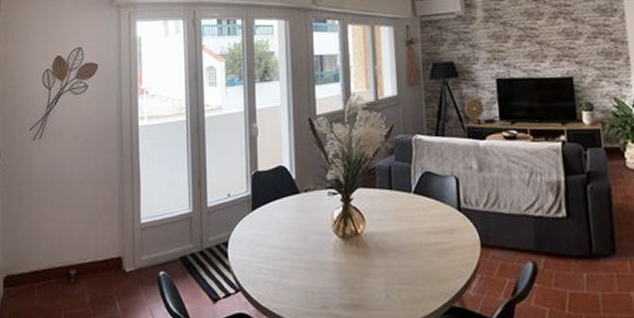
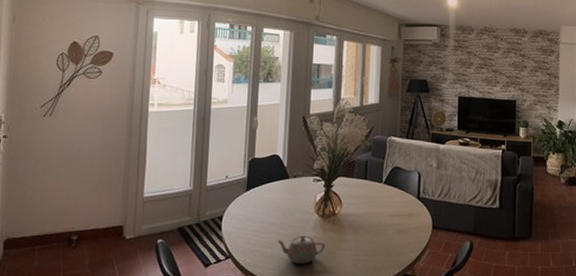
teapot: none [293,260,349,297] -> present [277,234,325,265]

